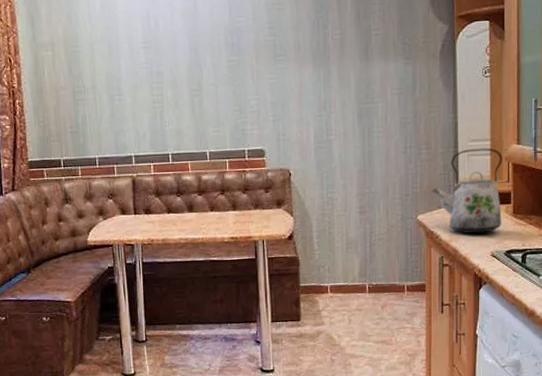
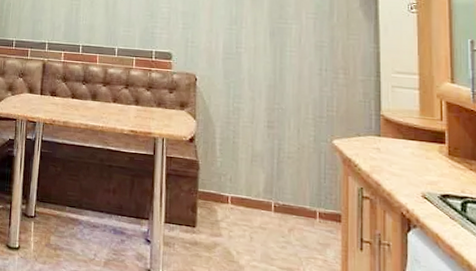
kettle: present [431,148,503,234] -> none [349,80,434,171]

